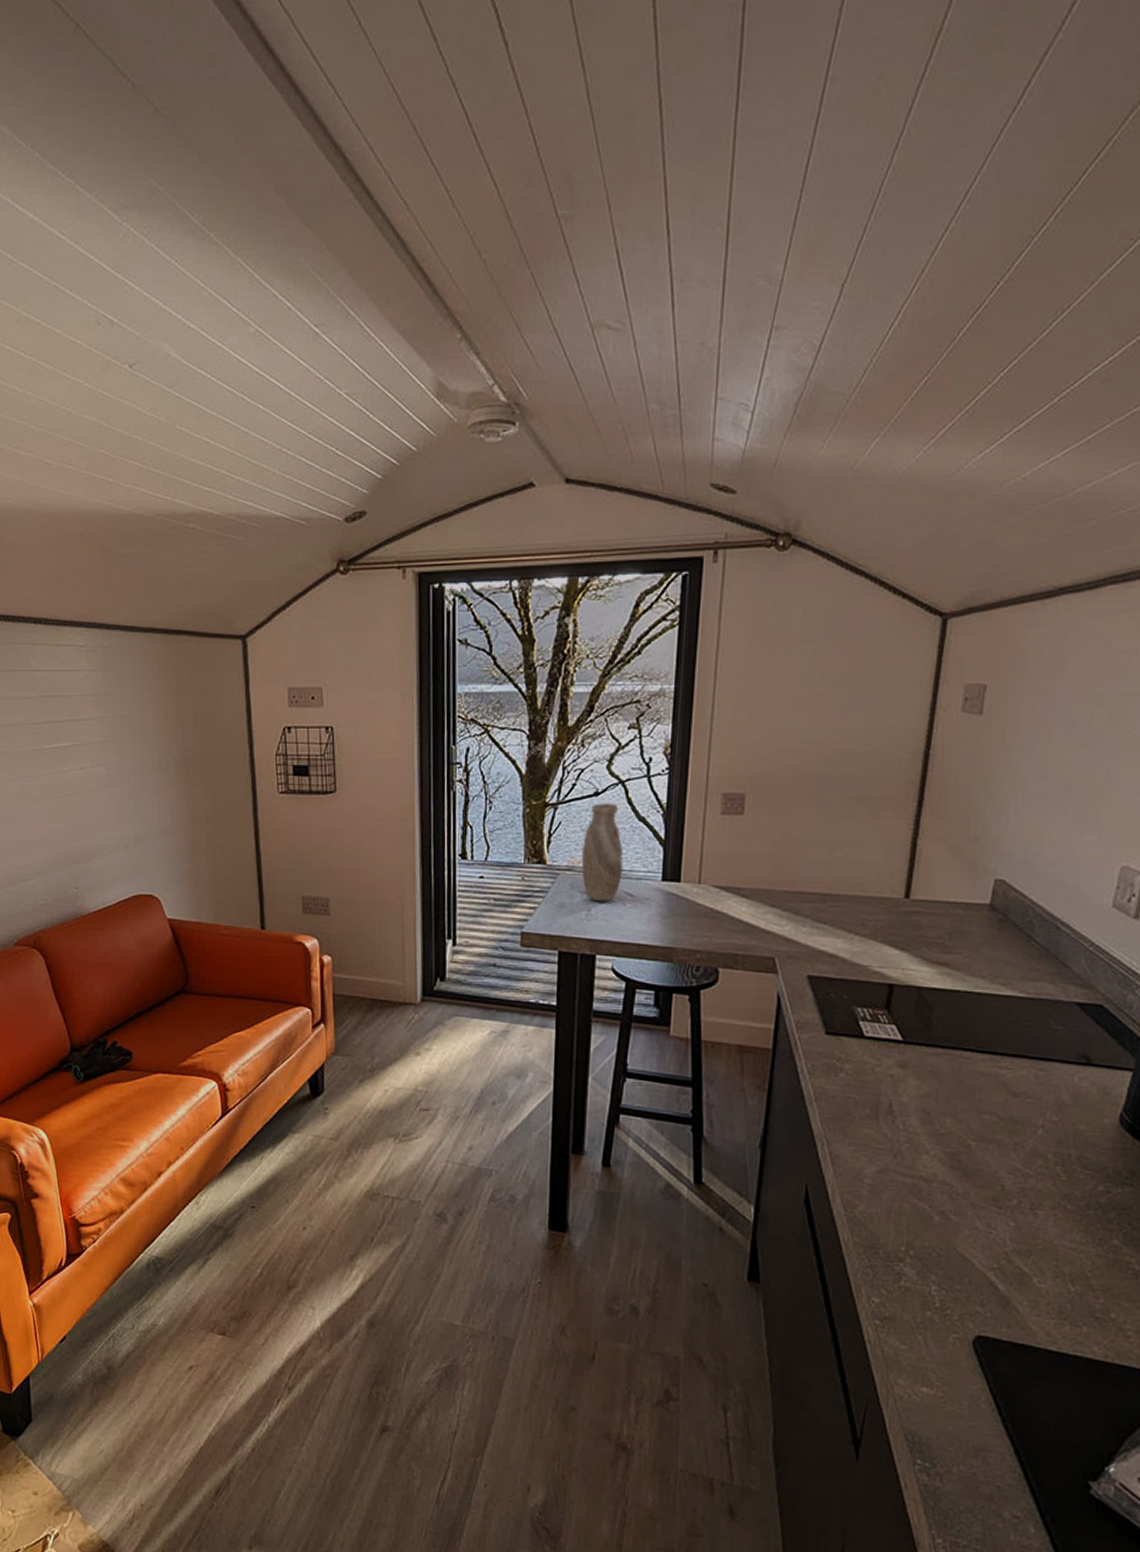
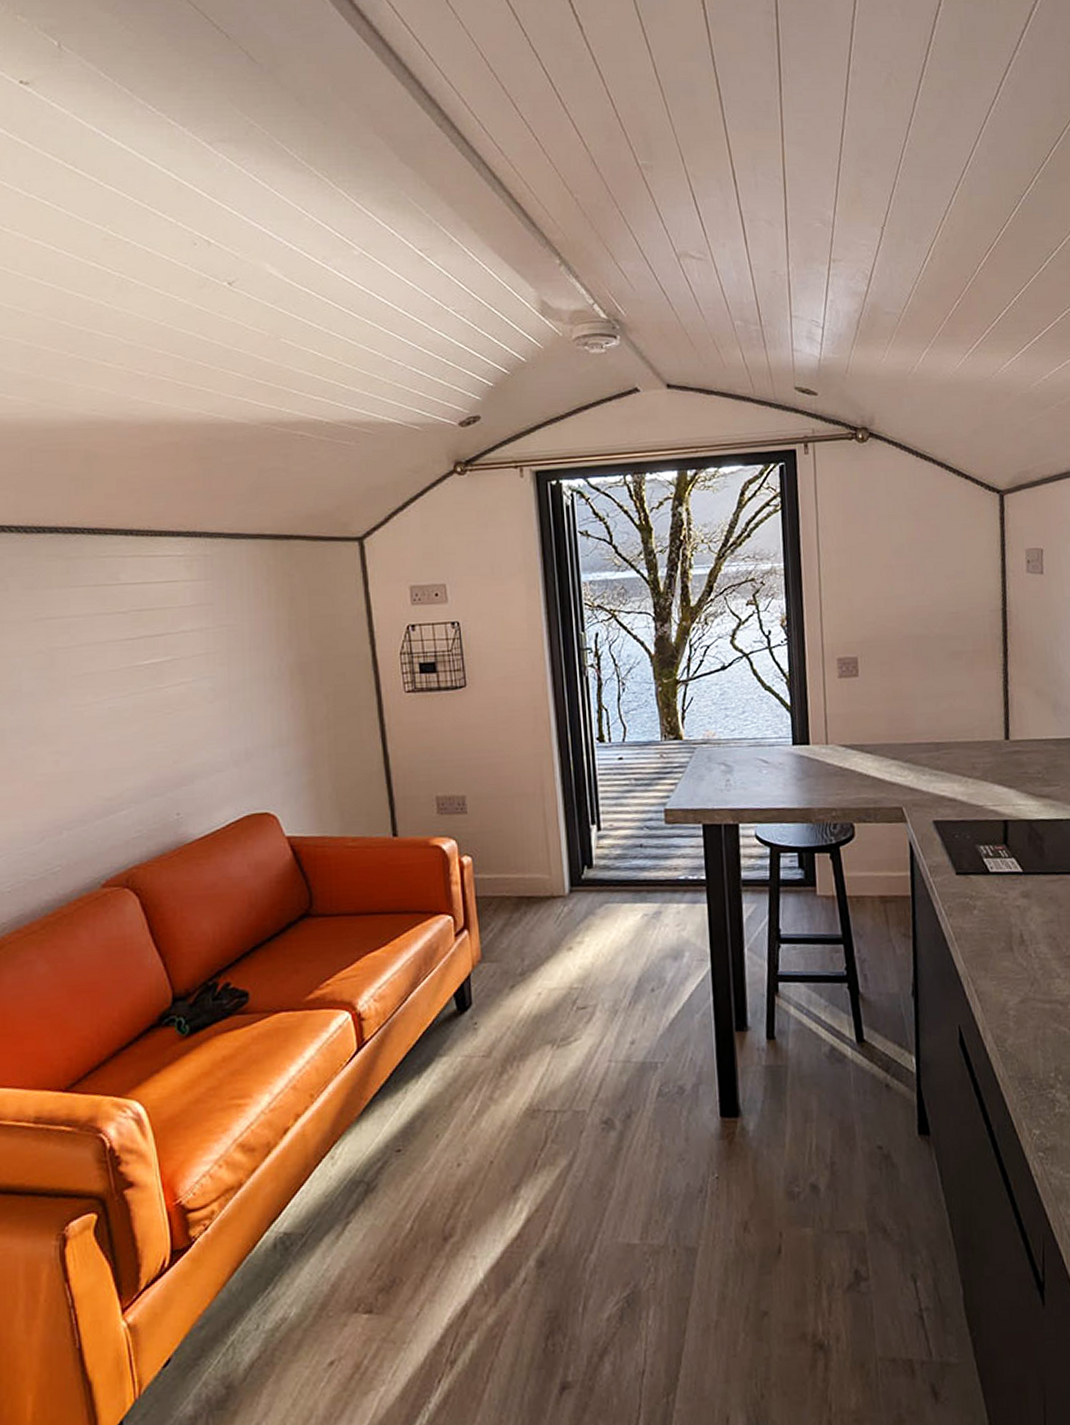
vase: present [581,803,624,902] -> none [715,676,756,771]

